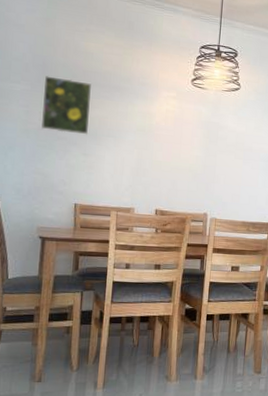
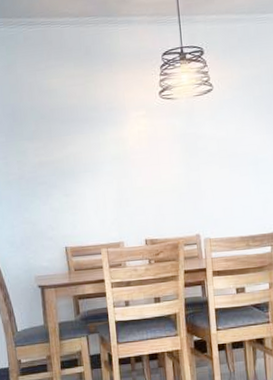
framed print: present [41,76,91,135] -> none [16,121,66,178]

